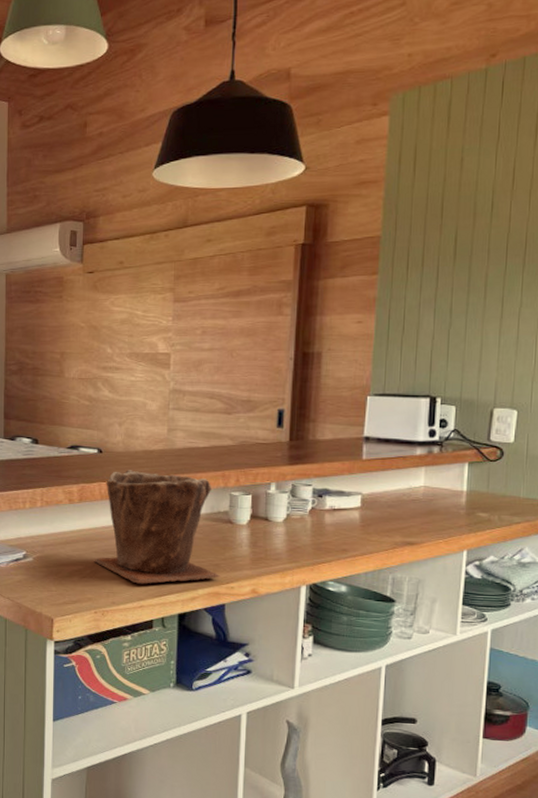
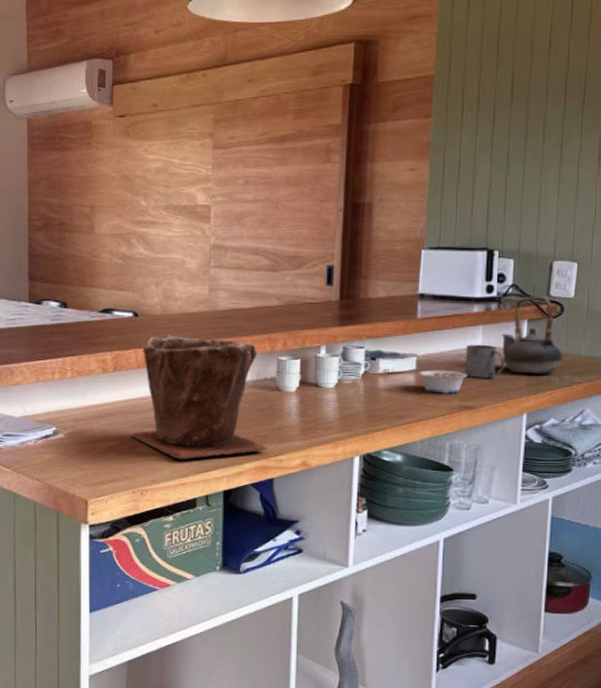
legume: none [356,507,410,530] -> present [411,370,467,394]
mug: none [407,484,447,516] -> present [464,344,506,378]
teapot: none [443,441,503,514] -> present [501,296,563,374]

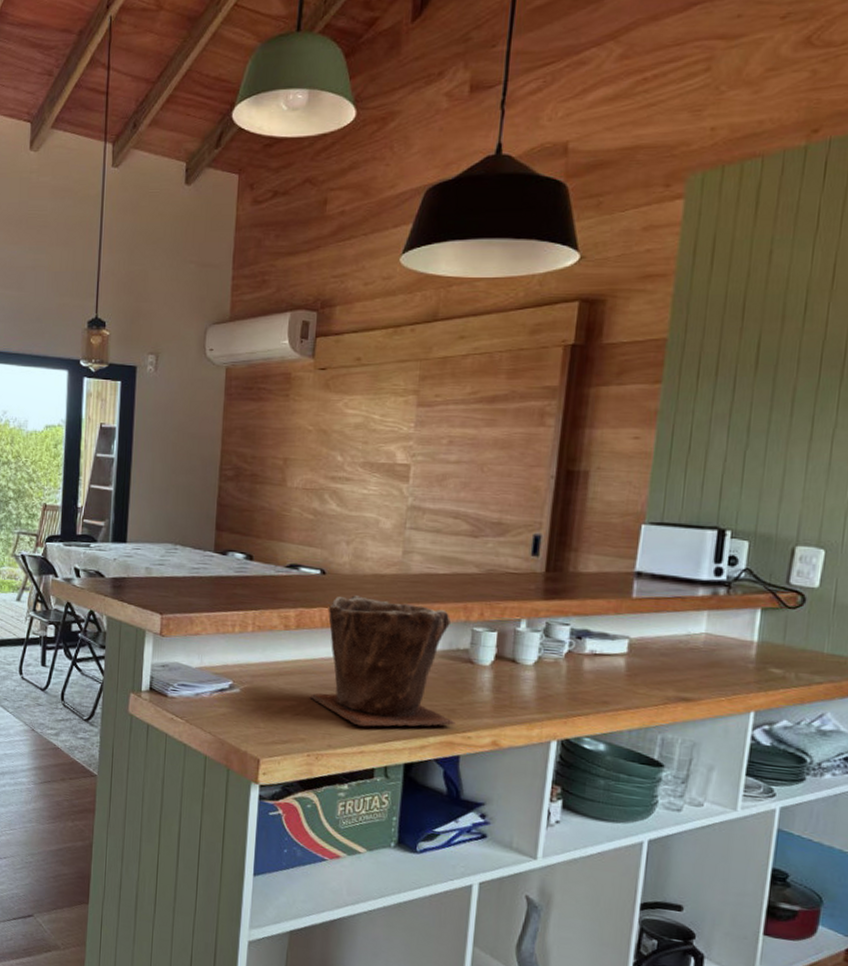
legume: present [411,370,467,394] -> none [622,653,686,683]
mug: present [464,344,506,378] -> none [683,630,733,669]
teapot: present [501,296,563,374] -> none [729,582,802,671]

